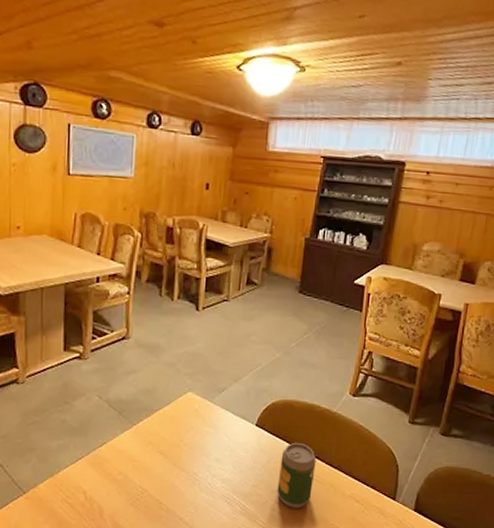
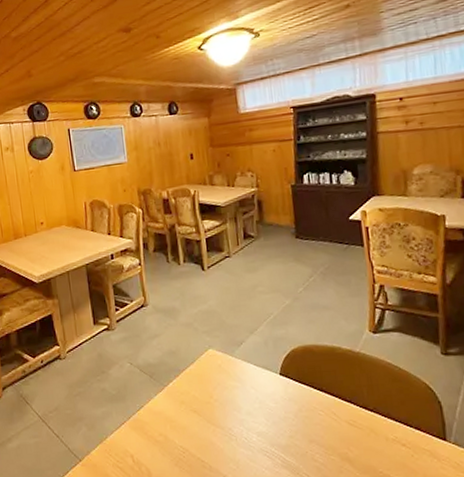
soda can: present [277,442,317,508] -> none [311,387,352,457]

